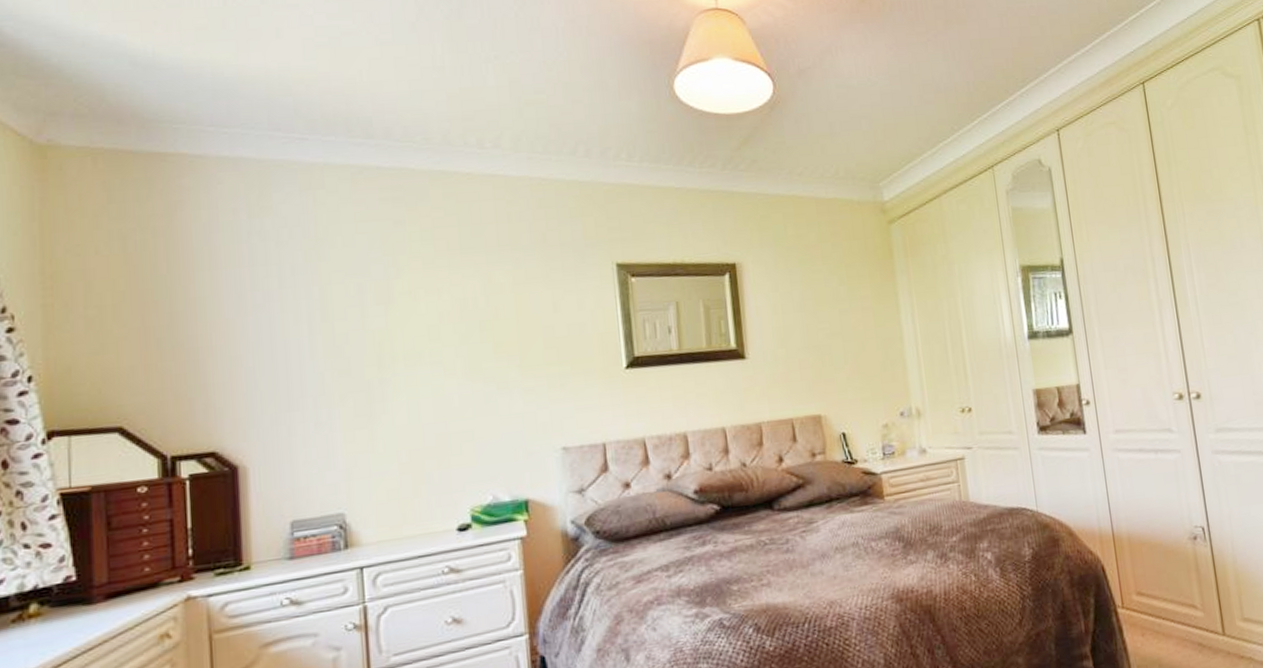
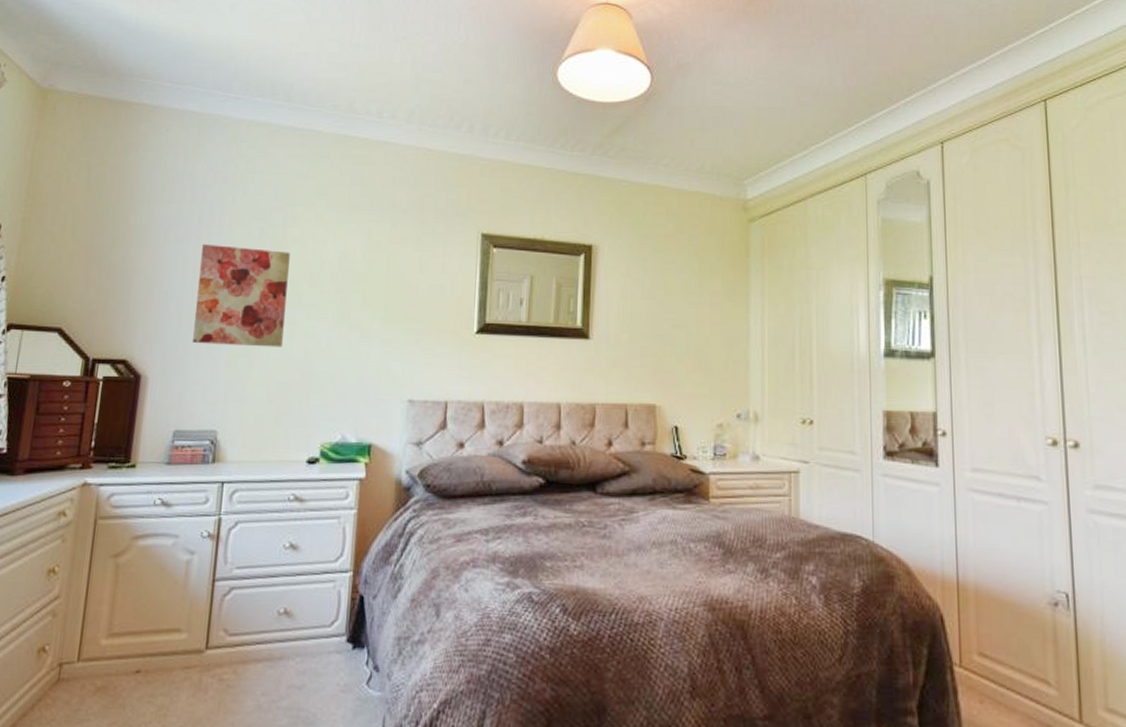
wall art: none [288,307,407,422] -> present [193,243,290,348]

